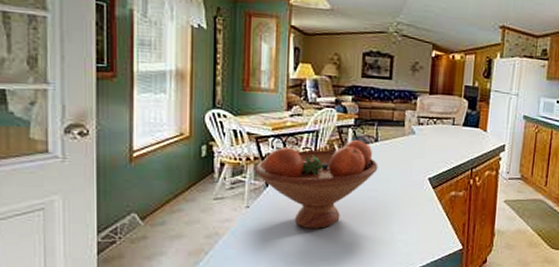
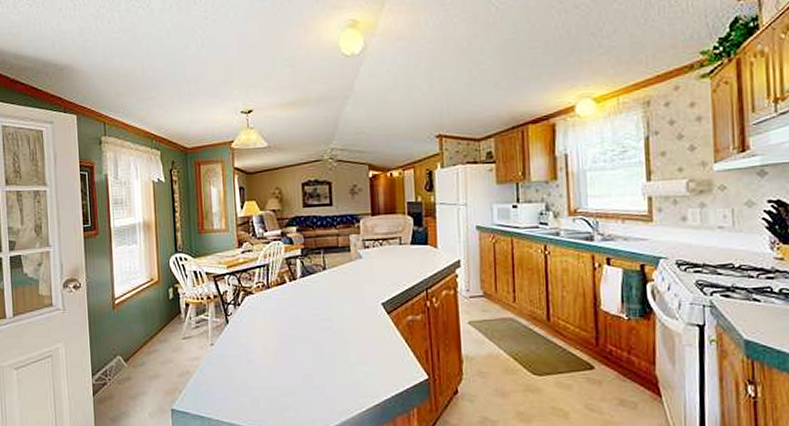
fruit bowl: present [255,139,378,229] -> none [215,269,329,363]

